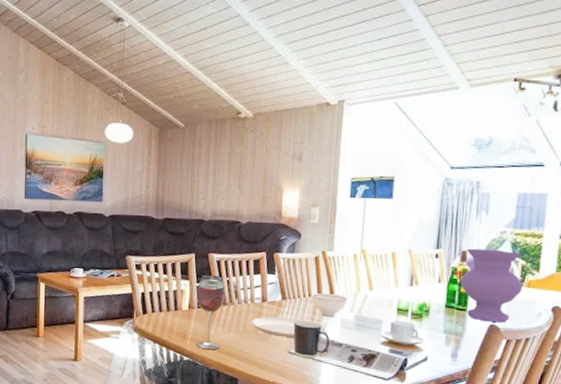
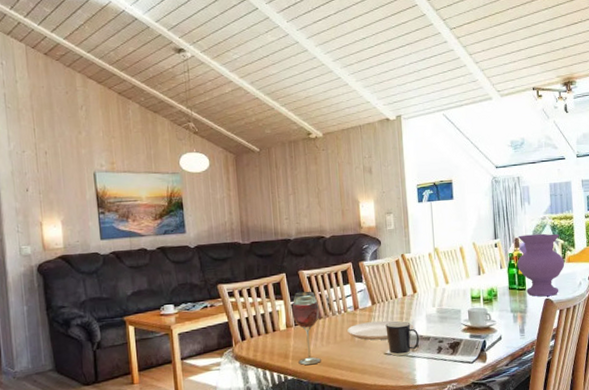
bowl: present [311,292,348,317] -> none [397,292,429,314]

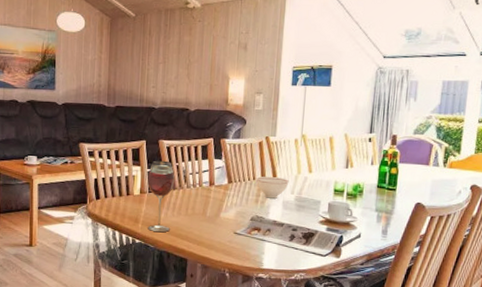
plate: present [347,320,414,341] -> none [200,199,269,219]
mug: present [385,321,420,357] -> none [238,203,273,238]
bowl: none [397,292,429,314] -> present [255,176,289,199]
vase: present [517,233,565,297] -> none [390,132,446,201]

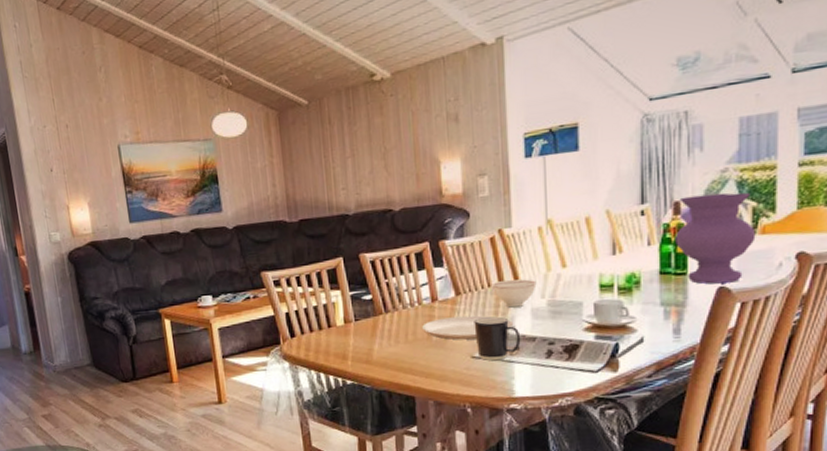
wineglass: present [147,160,175,233] -> none [351,278,388,369]
plate: none [200,199,269,219] -> present [422,315,514,340]
mug: none [238,203,273,238] -> present [474,316,521,361]
vase: none [390,132,446,201] -> present [675,192,756,285]

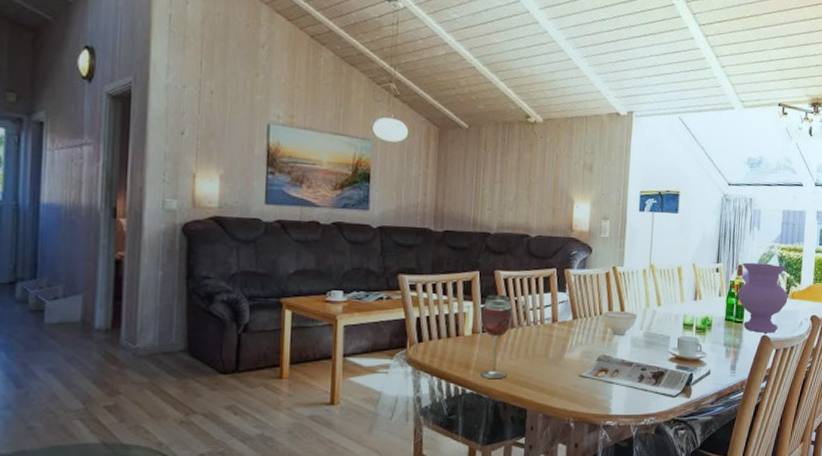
wineglass: none [351,278,388,369] -> present [481,294,513,379]
plate: present [422,315,514,340] -> none [541,338,617,360]
mug: present [474,316,521,361] -> none [584,341,621,381]

